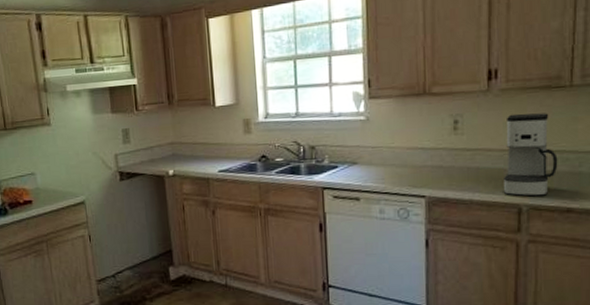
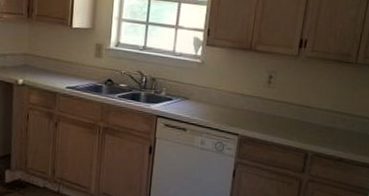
coffee maker: present [503,113,558,197] -> none [296,78,339,146]

